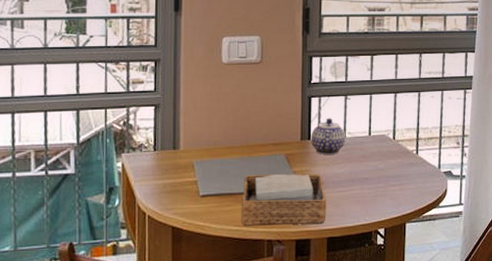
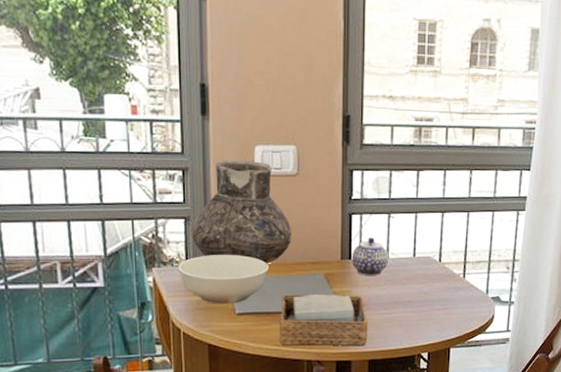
bowl: none [146,138,232,187] -> present [177,254,269,304]
vase: none [160,50,255,147] -> present [191,159,292,264]

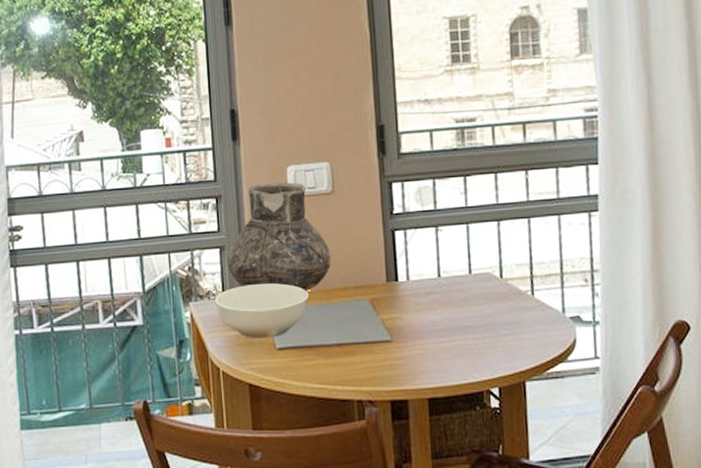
napkin holder: present [279,293,368,346] -> none [324,321,425,384]
teapot: present [352,237,389,276] -> none [398,254,441,299]

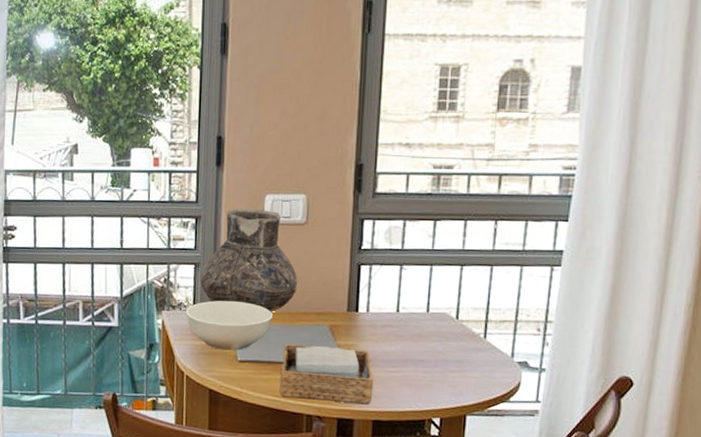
napkin holder: none [324,321,425,384] -> present [279,344,374,405]

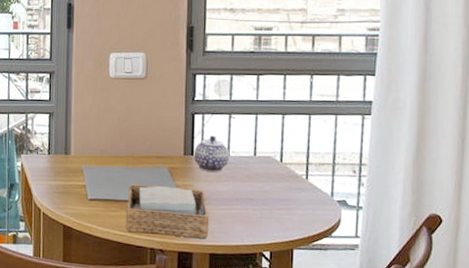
bowl: present [185,300,273,351] -> none [41,145,118,190]
vase: present [200,208,298,312] -> none [54,64,140,156]
teapot: none [358,289,400,330] -> present [194,135,230,172]

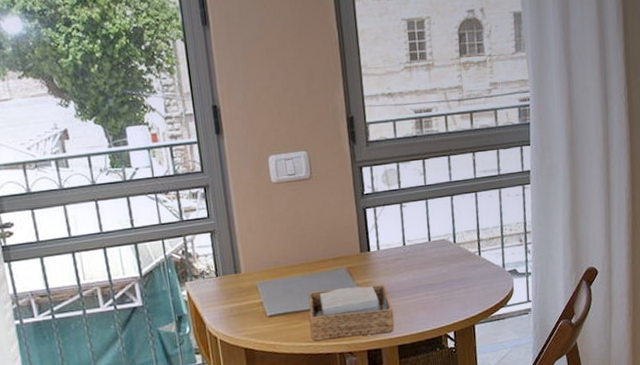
teapot: present [194,135,230,172] -> none [370,227,406,265]

